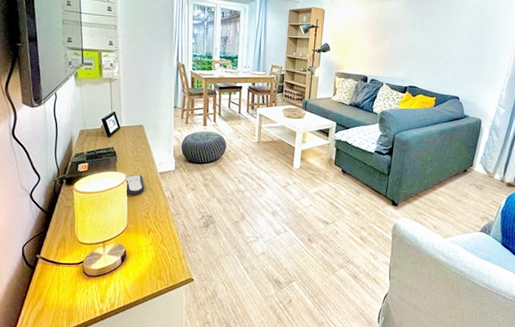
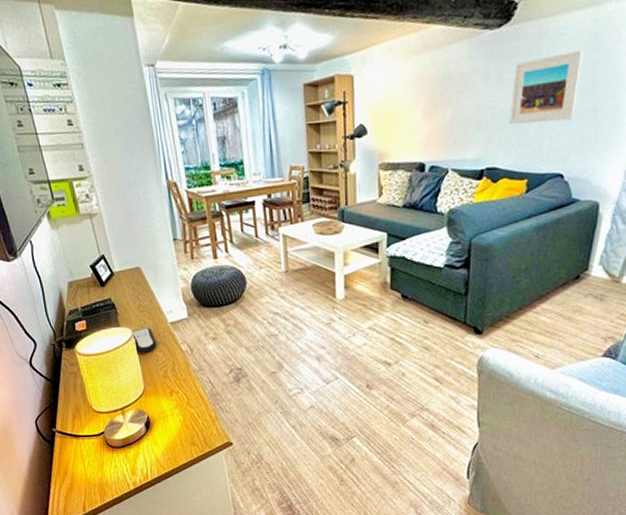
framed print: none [426,17,476,62] -> present [509,49,584,125]

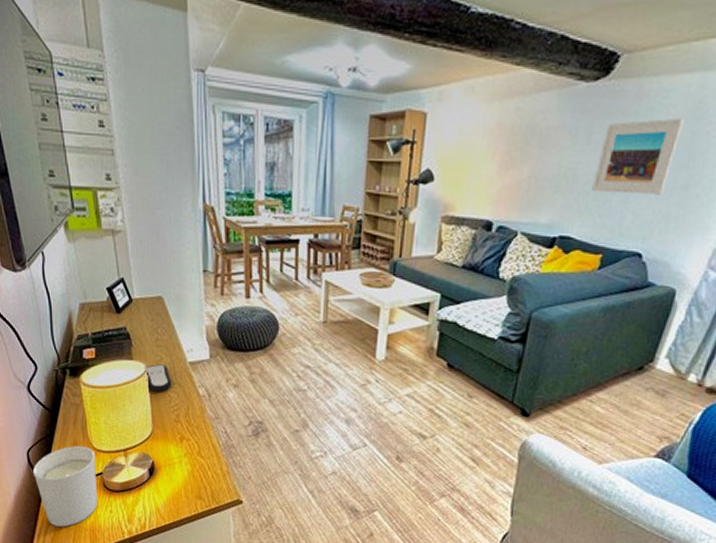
candle holder: none [41,409,103,486] -> present [32,445,97,527]

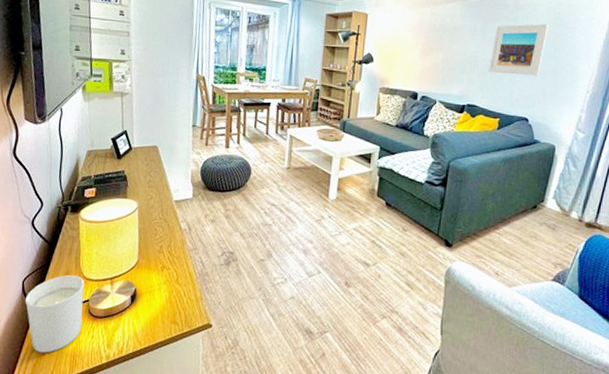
remote control: present [144,364,172,392] -> none [135,202,159,227]

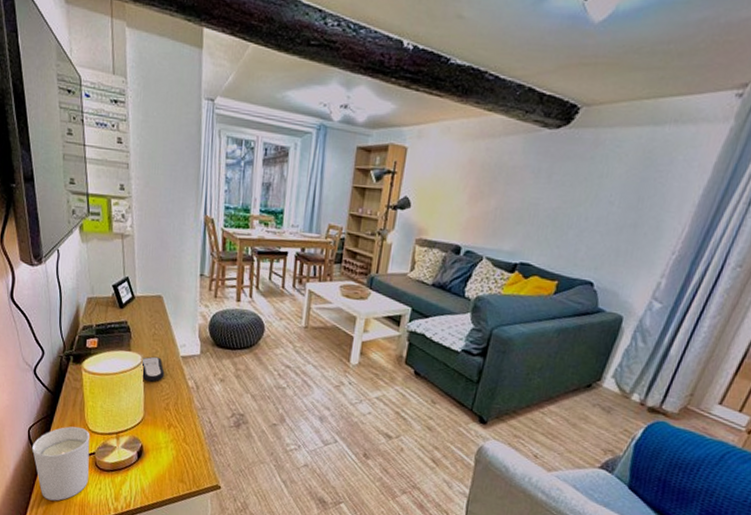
remote control: none [135,202,159,227] -> present [140,356,165,382]
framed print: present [489,23,550,76] -> none [551,164,636,232]

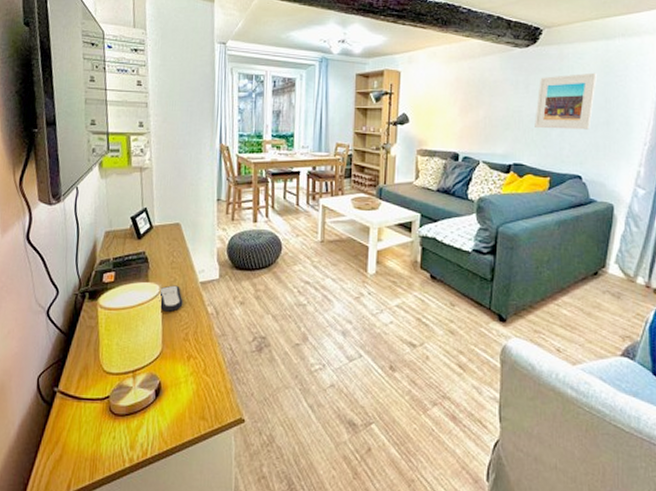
candle holder: present [31,426,90,501] -> none [40,368,105,458]
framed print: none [551,164,636,232] -> present [535,72,598,130]

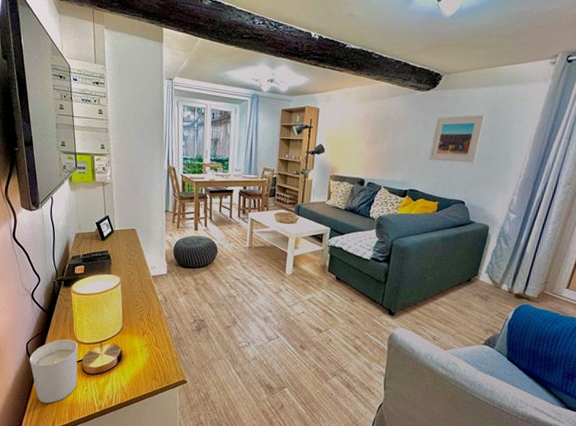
candle holder: none [40,368,105,458] -> present [29,339,78,404]
remote control: present [158,285,183,312] -> none [119,277,139,298]

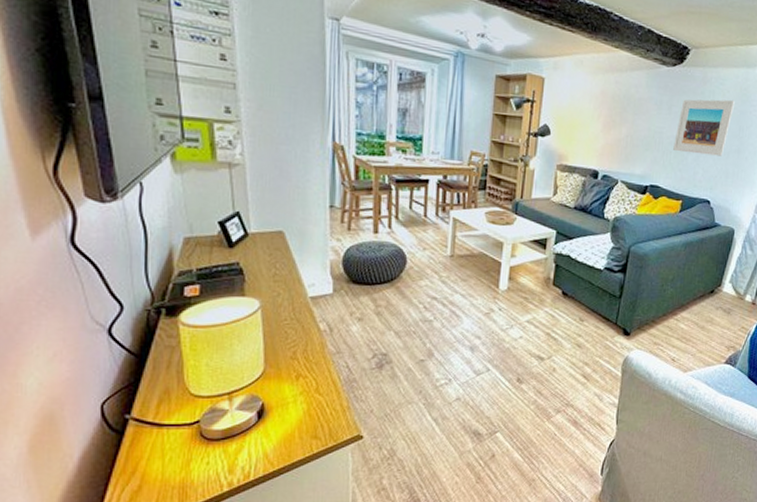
candle holder: present [29,339,78,404] -> none [106,392,193,488]

